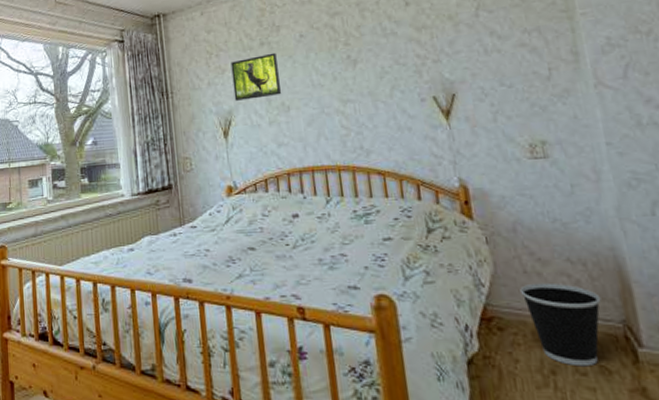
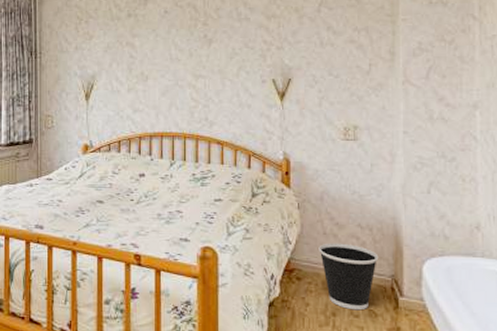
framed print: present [230,52,281,101] -> none [98,25,141,67]

